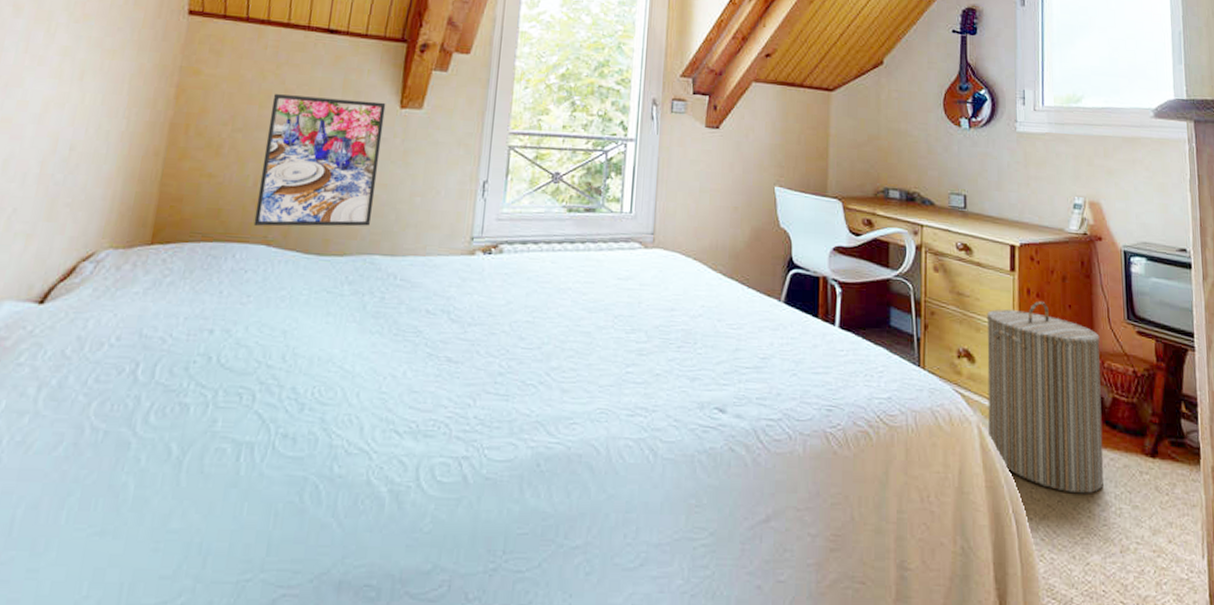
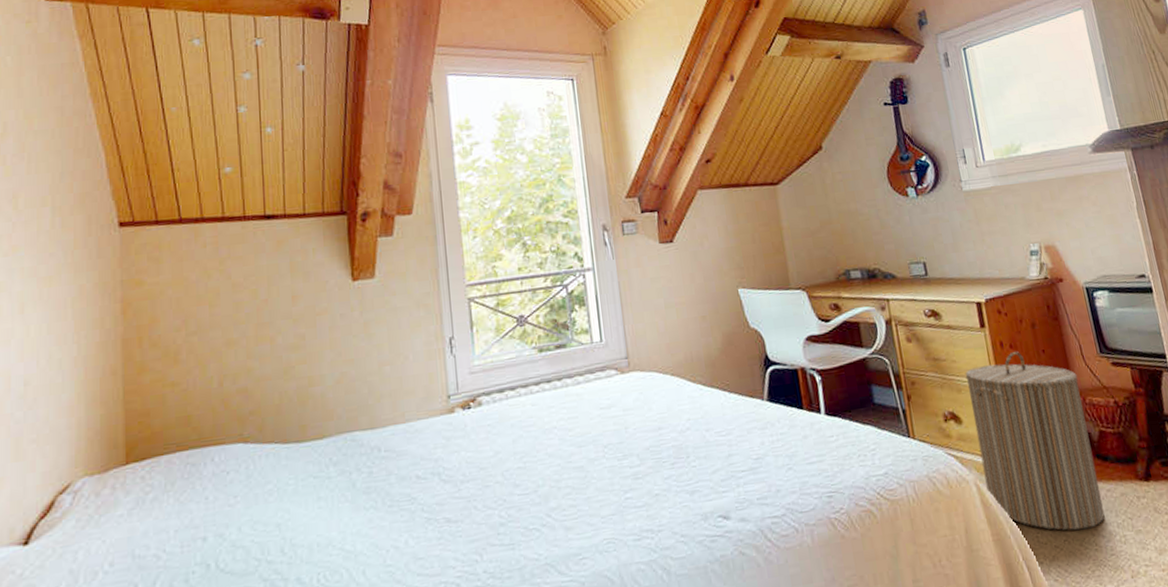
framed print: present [253,94,386,227] -> none [222,278,345,426]

